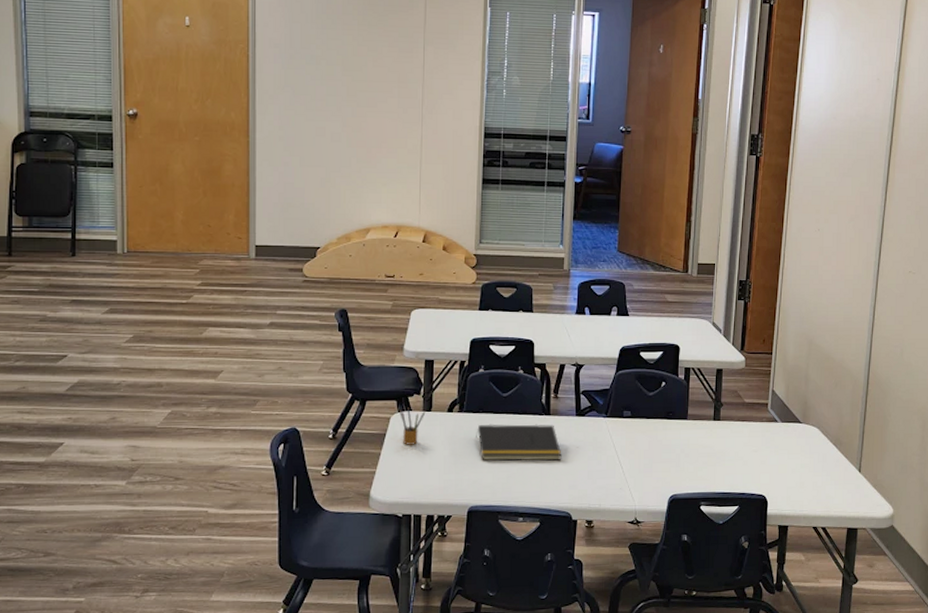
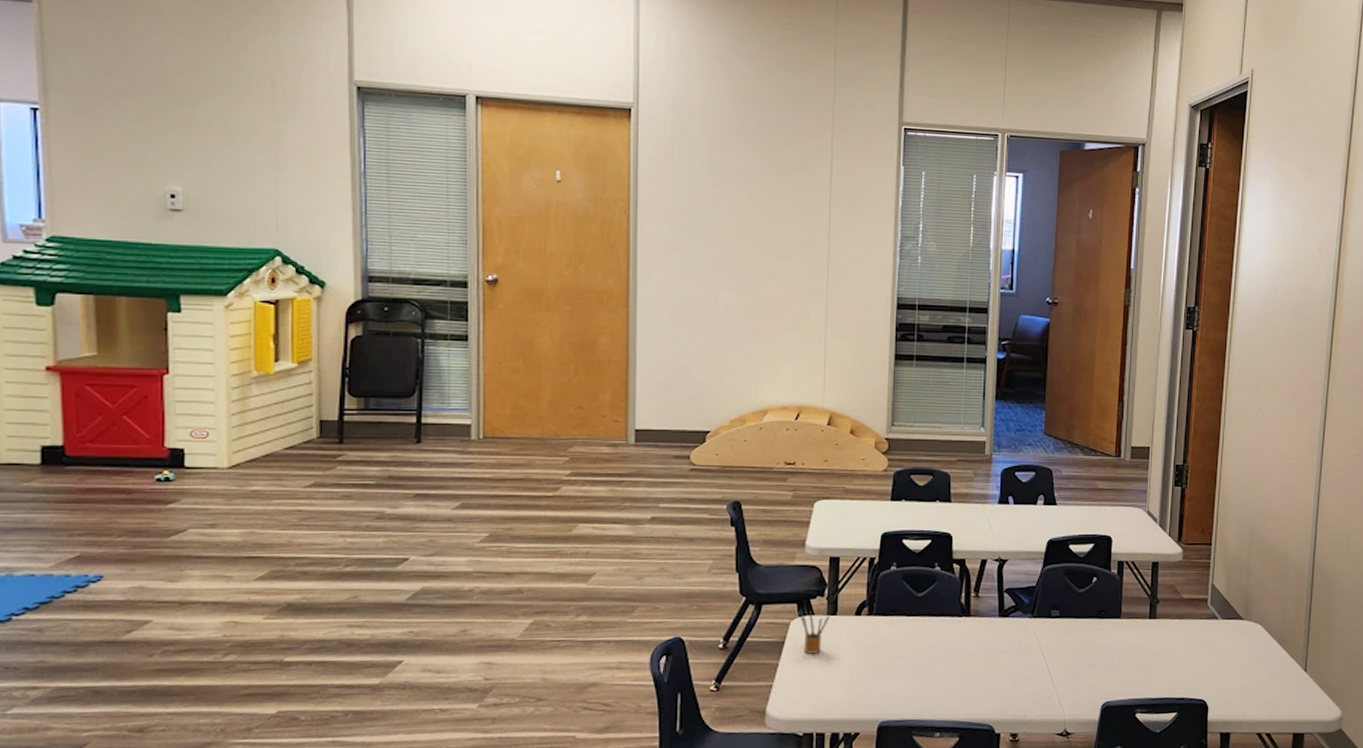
notepad: present [476,424,562,461] -> none [887,627,983,670]

